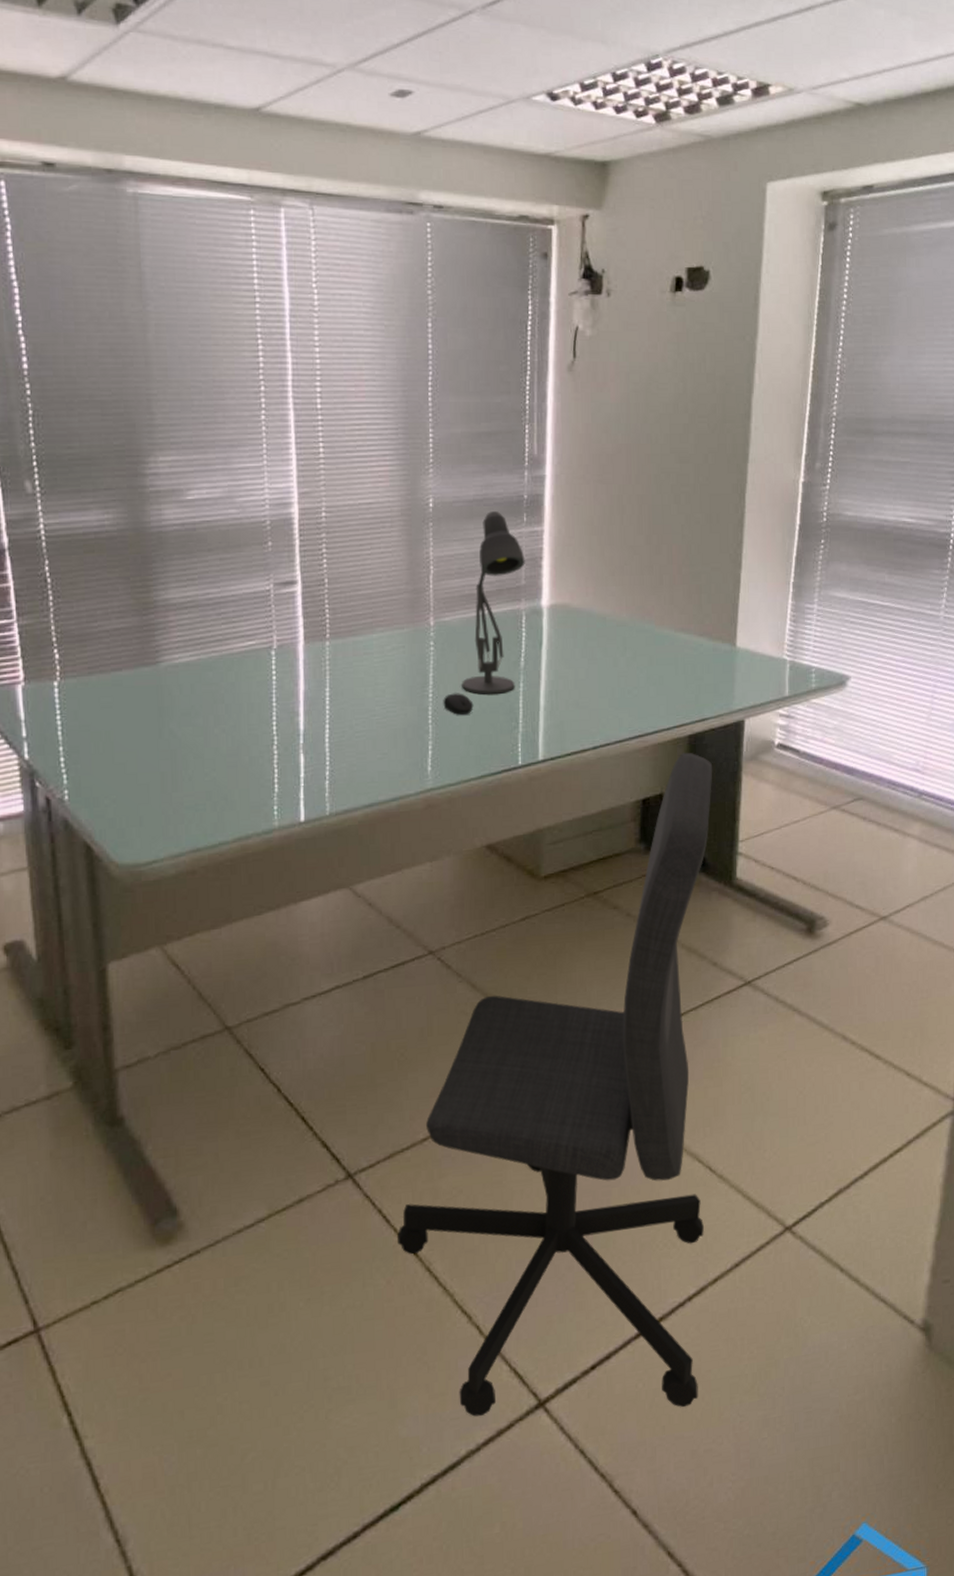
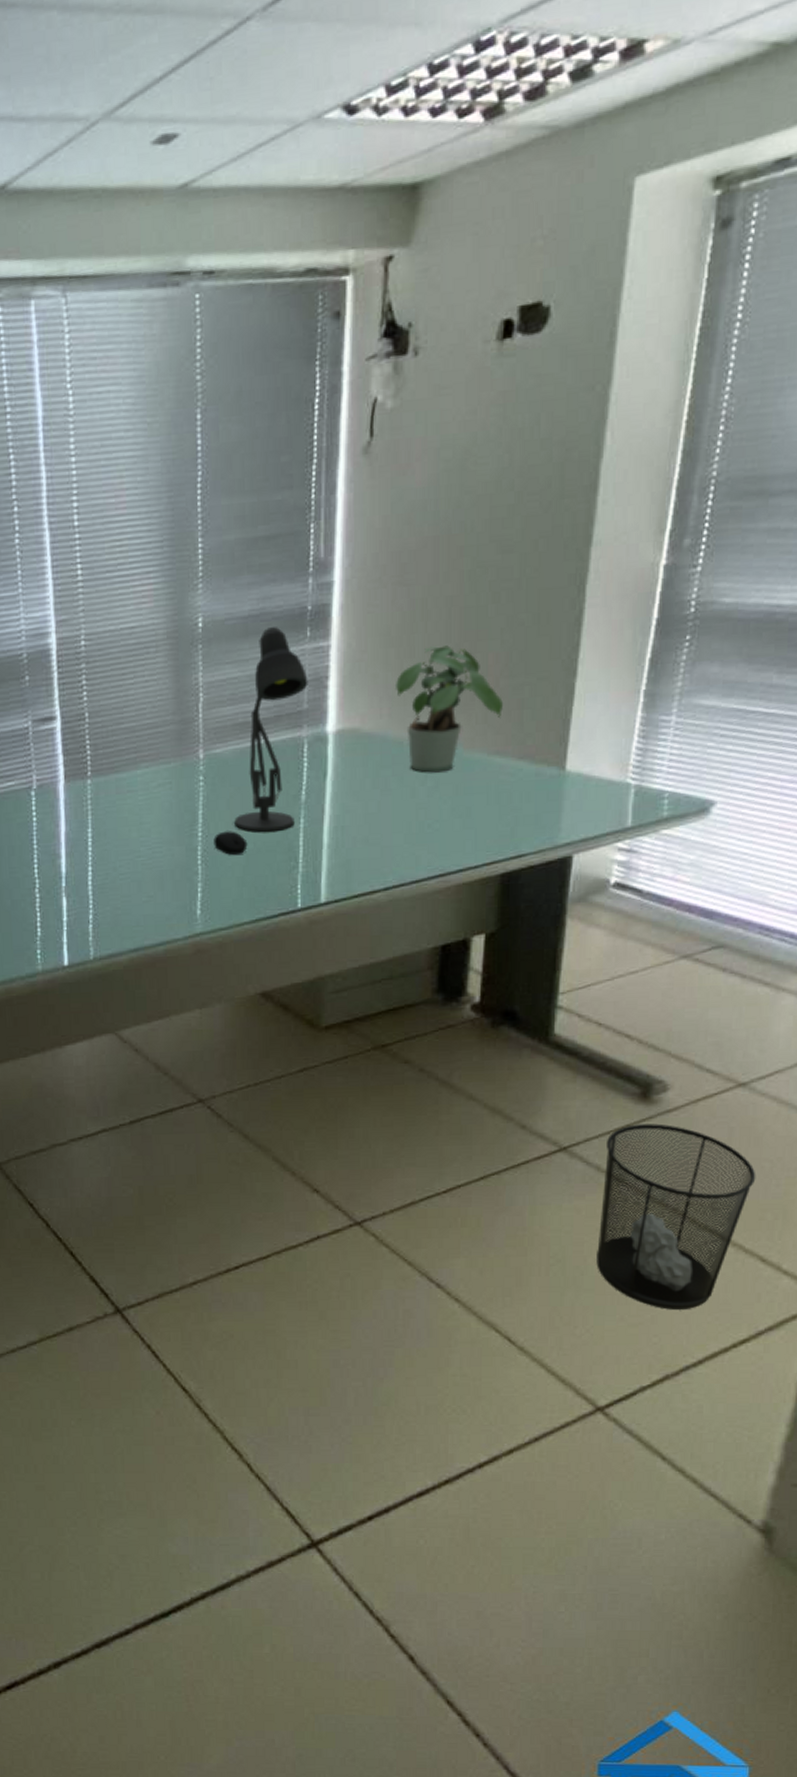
office chair: present [396,752,713,1417] -> none [165,893,530,1569]
potted plant: none [598,536,685,645] -> present [394,645,503,773]
waste bin: none [779,956,899,1127] -> present [596,1123,756,1310]

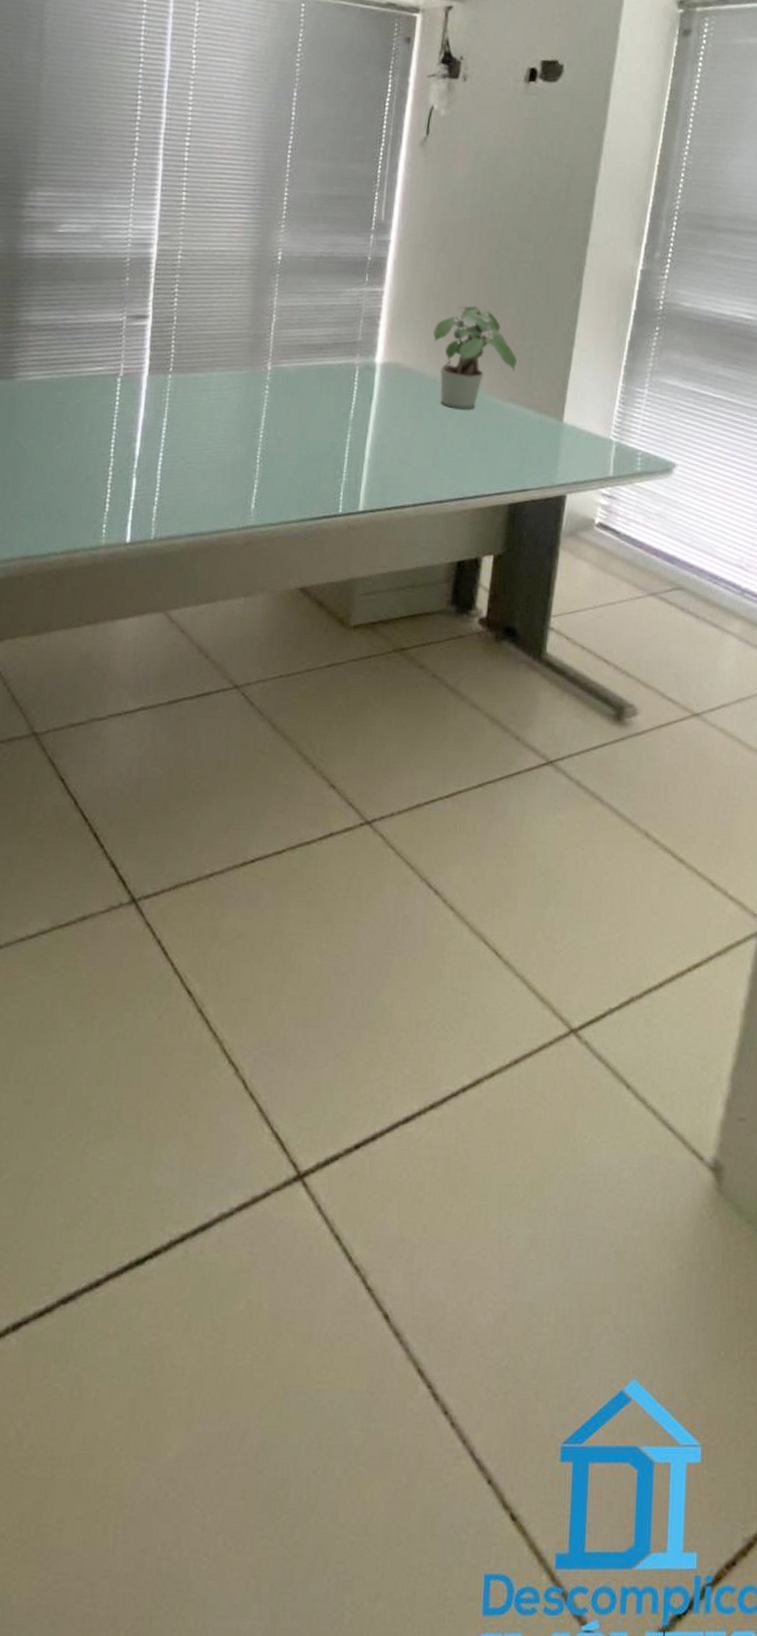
computer mouse: present [213,831,248,855] -> none [272,436,301,458]
desk lamp: present [233,627,308,833] -> none [290,269,364,443]
waste bin: present [596,1123,756,1310] -> none [575,744,707,930]

